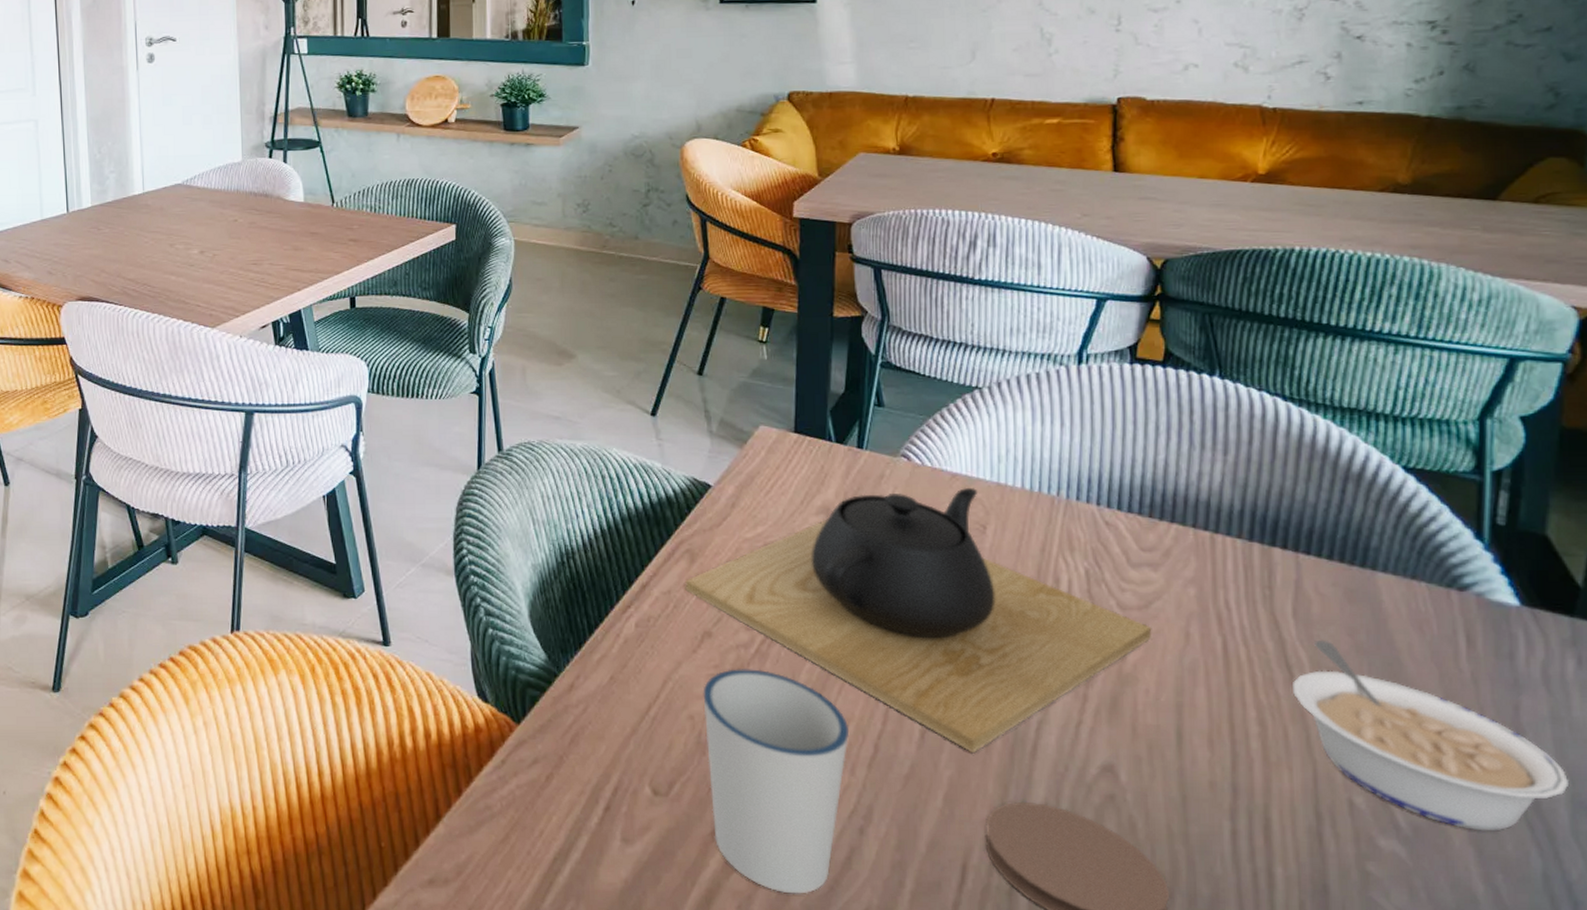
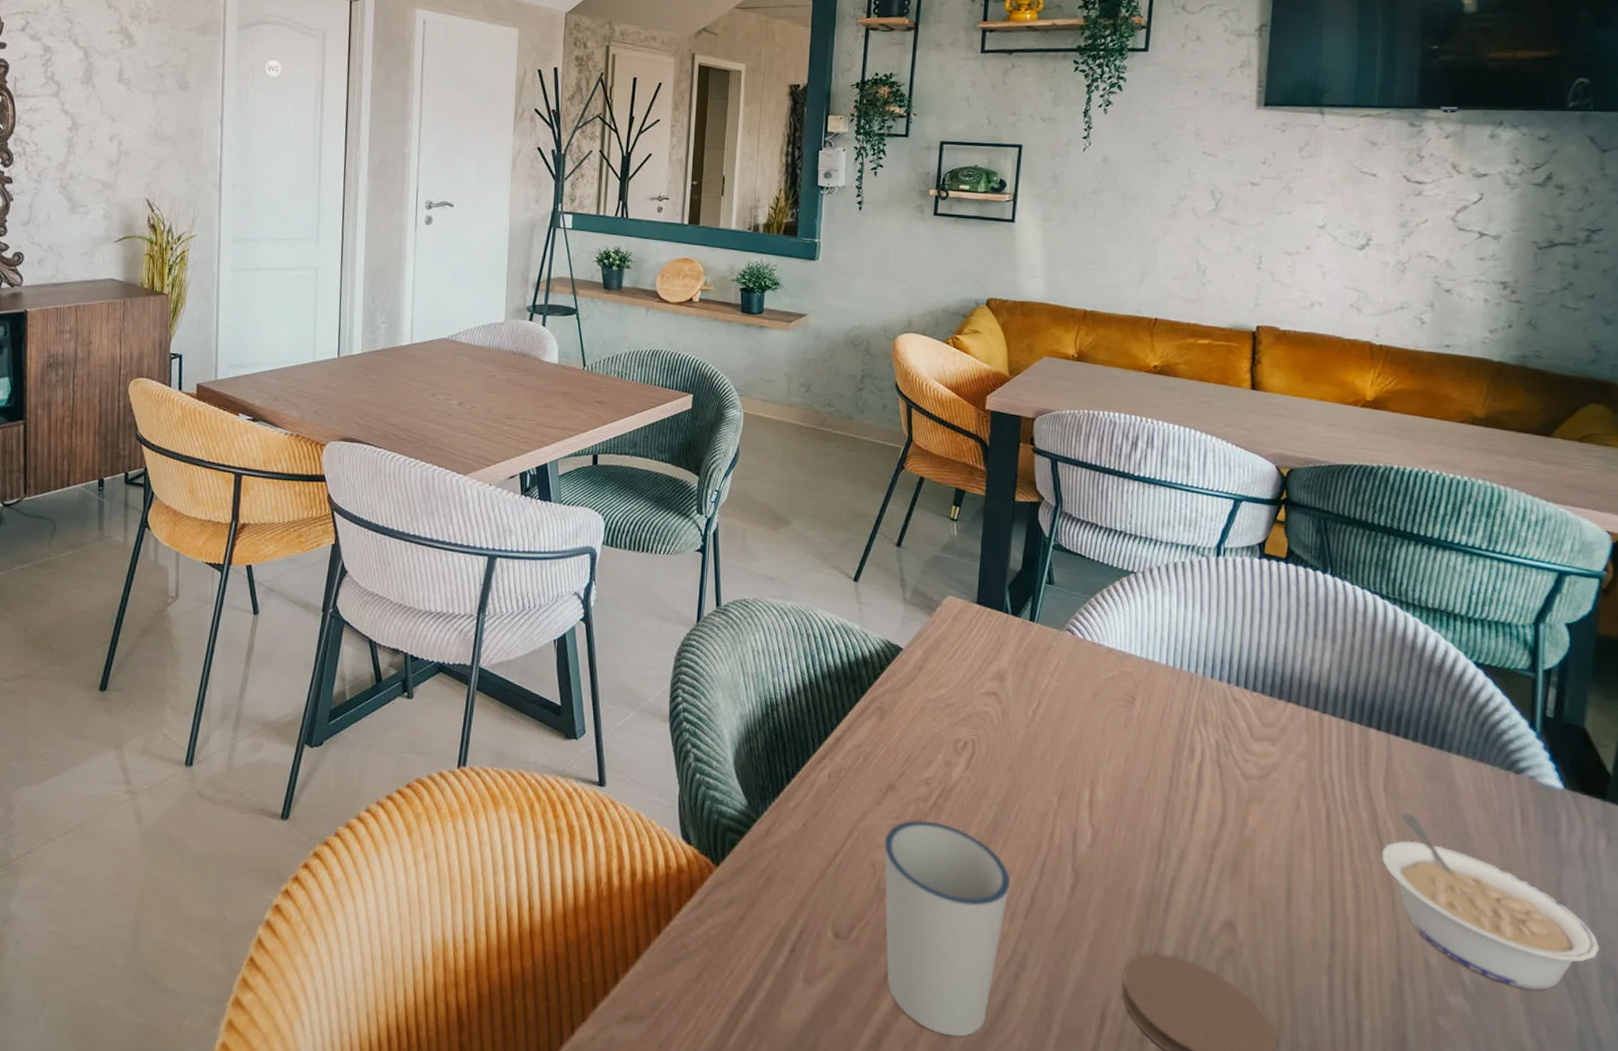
teapot: present [685,487,1152,754] -> none [874,661,1269,907]

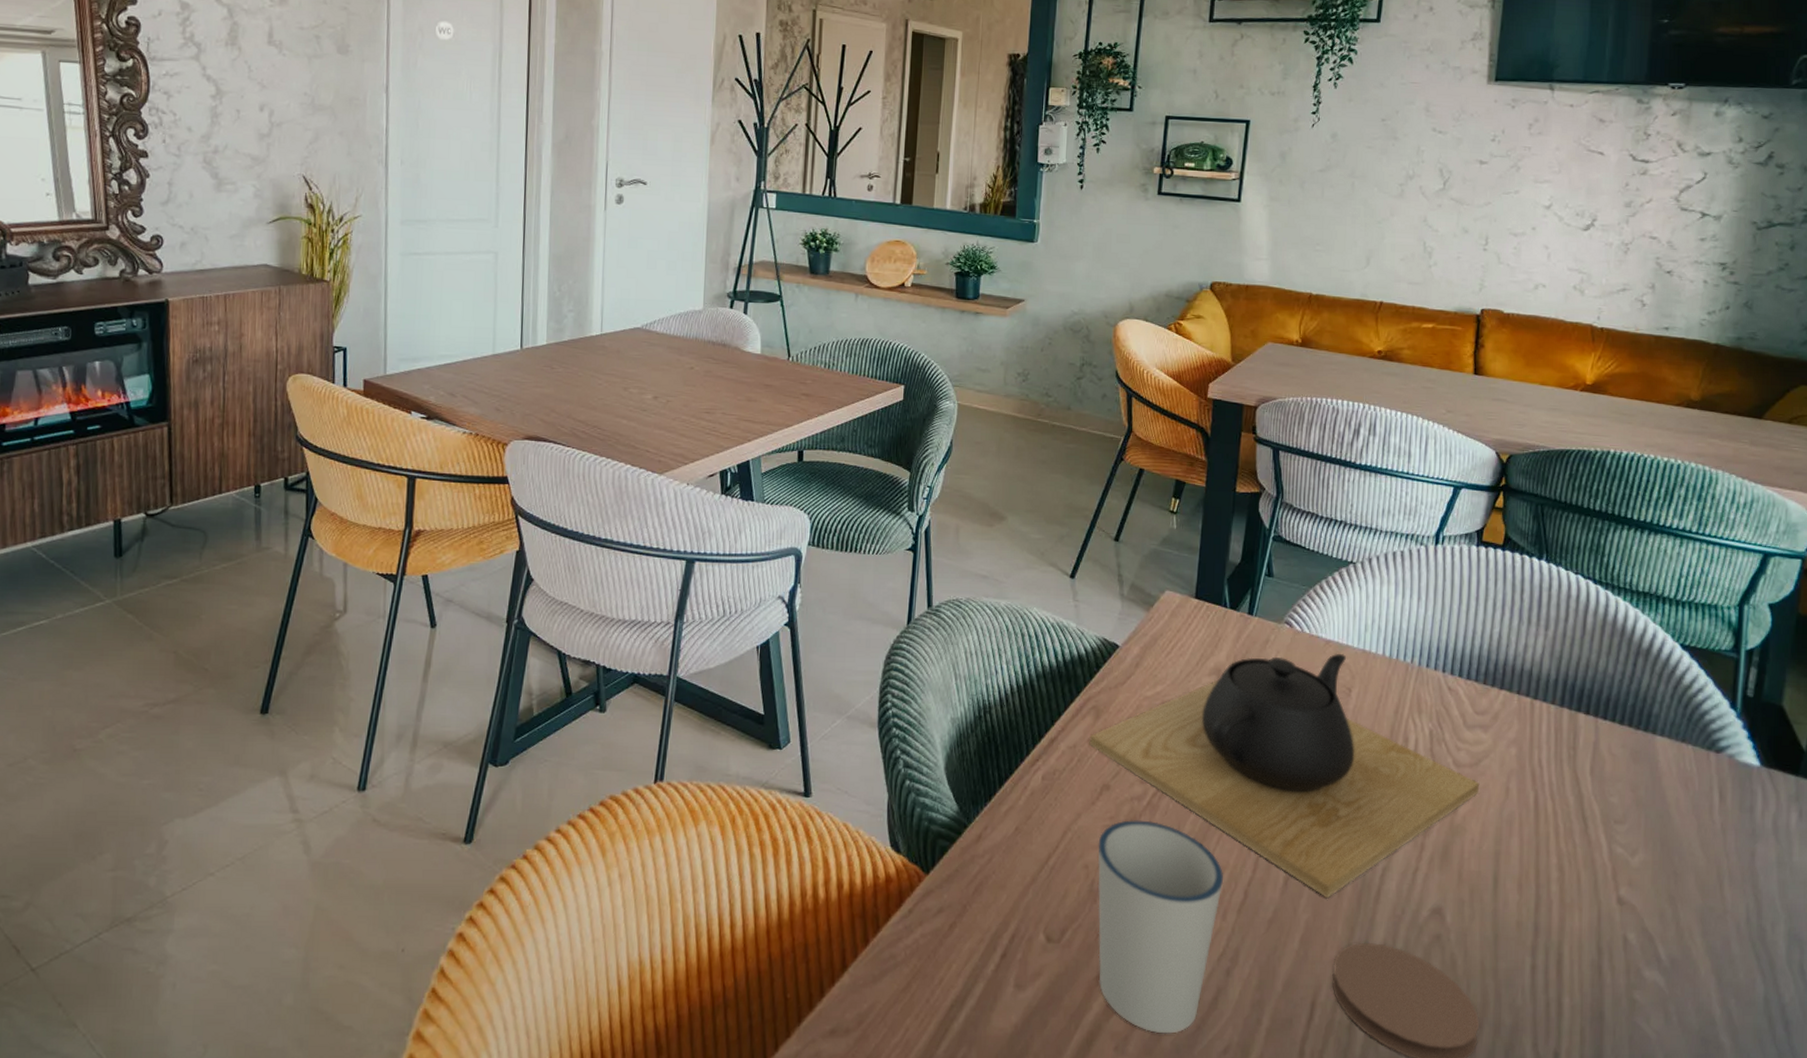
teapot: none [874,661,1269,907] -> present [1089,653,1480,899]
legume: present [1382,813,1600,991] -> none [1586,796,1788,962]

